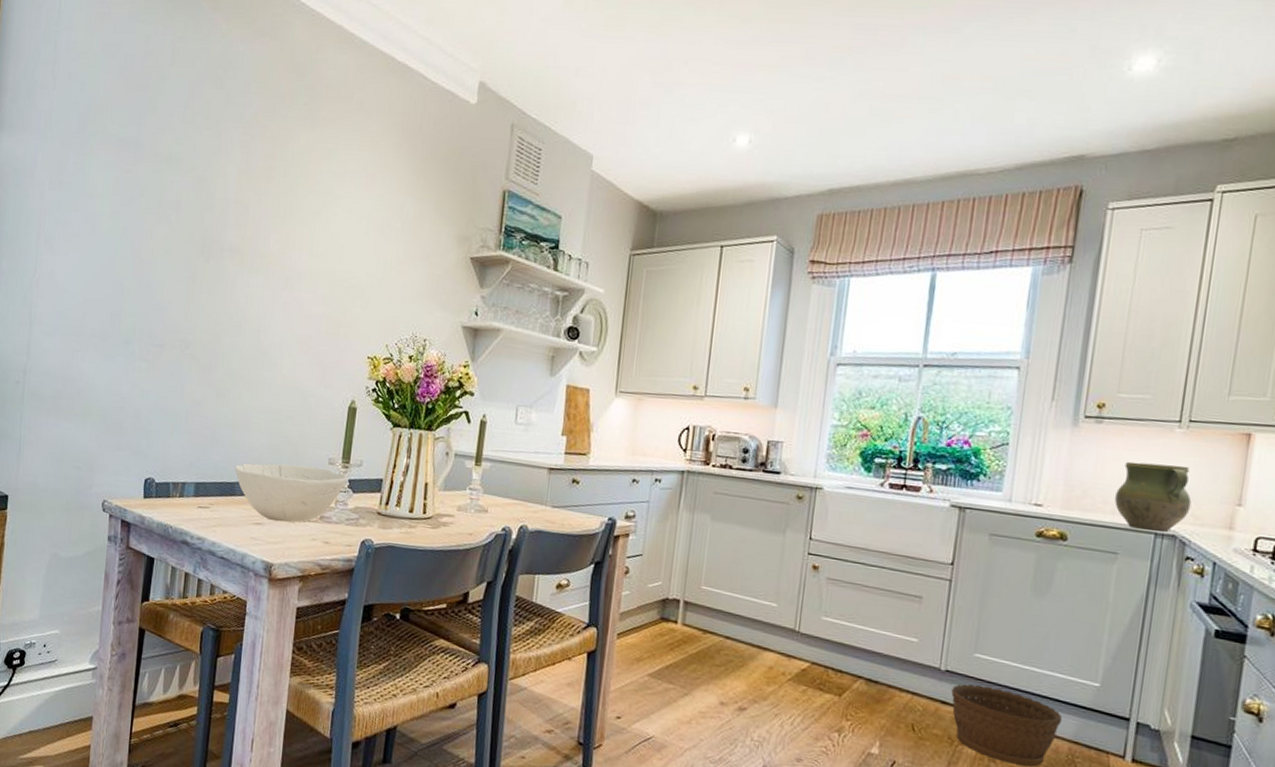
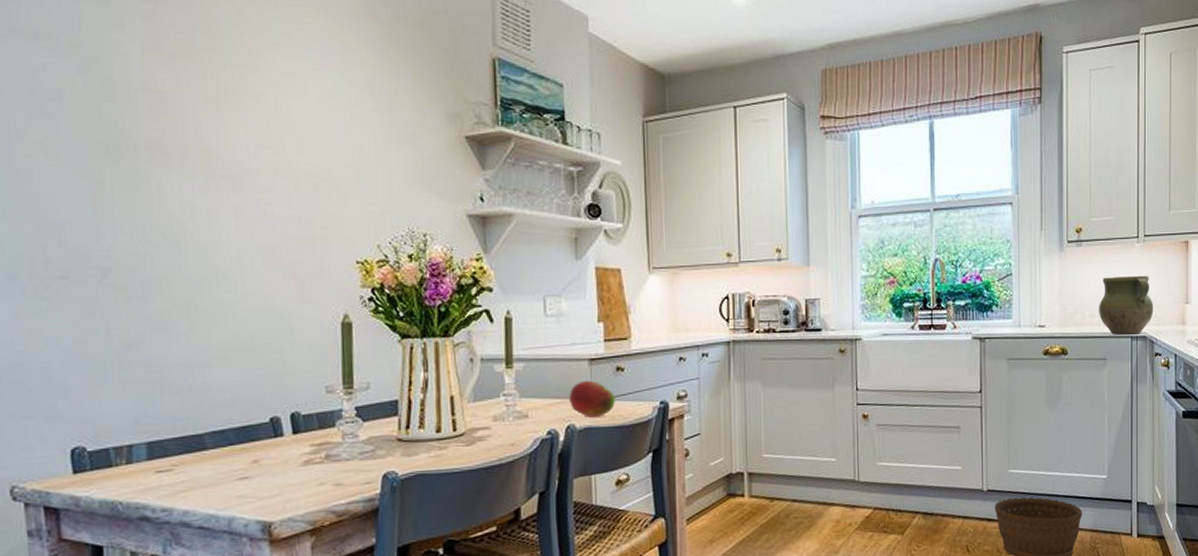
bowl: present [235,463,347,523] -> none [200,399,353,472]
fruit: none [526,487,567,523] -> present [569,380,615,417]

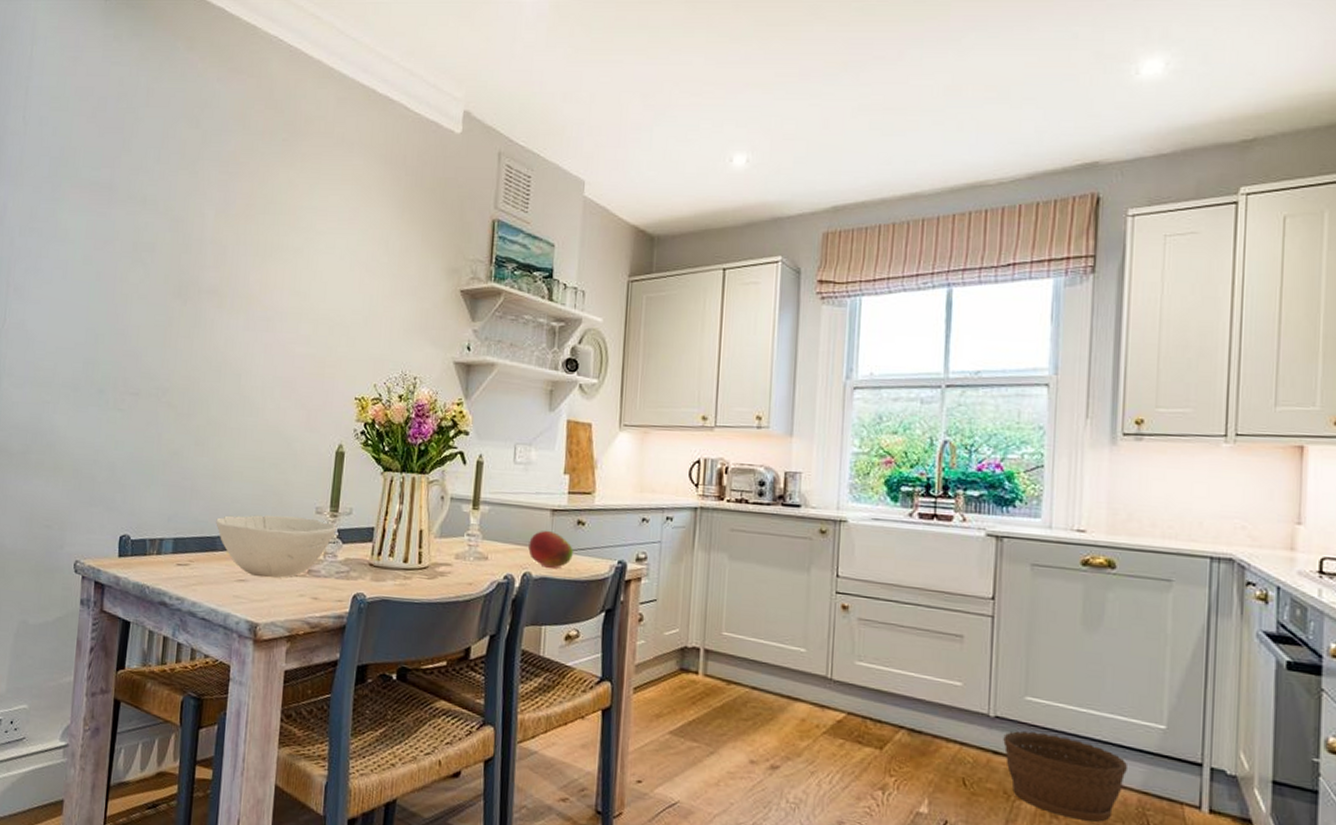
bowl: none [200,399,353,472] -> present [216,514,336,579]
ceramic jug: present [1099,275,1154,336] -> none [1164,480,1247,557]

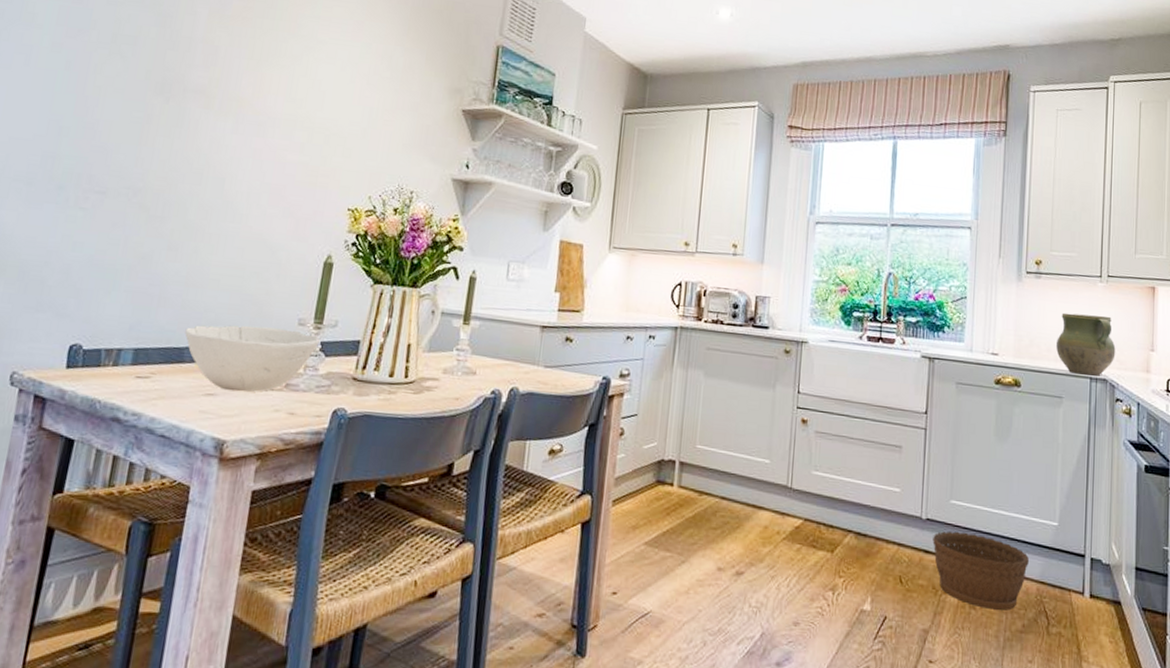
fruit: present [528,530,573,568] -> none [517,346,560,384]
ceramic jug: none [1164,480,1247,557] -> present [1056,312,1116,377]

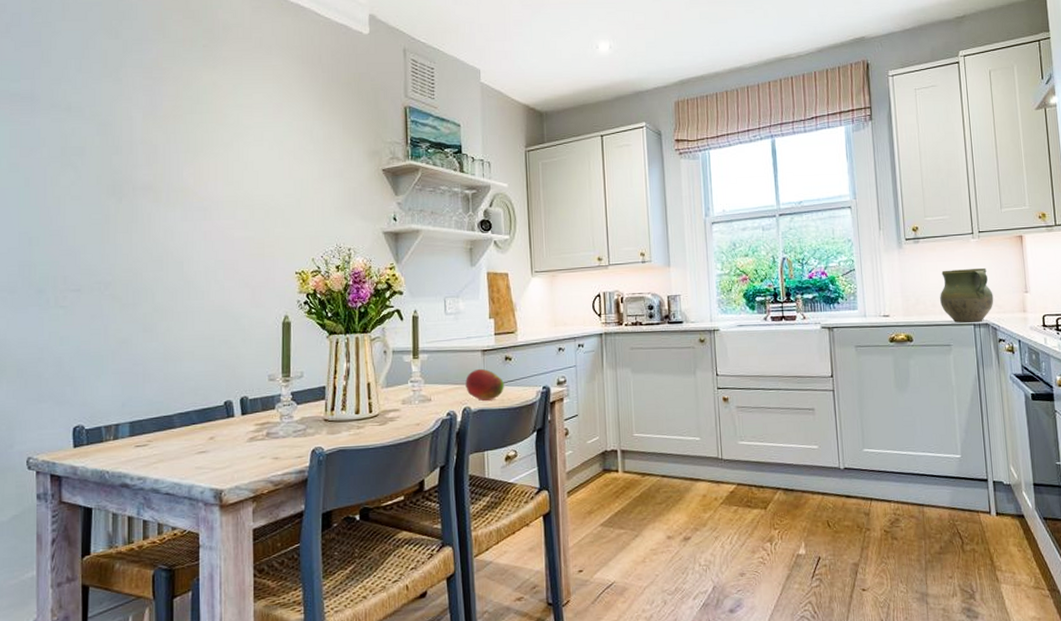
bowl: present [185,325,320,393] -> none [171,385,290,447]
fruit: none [517,346,560,384] -> present [465,368,504,401]
basket: present [933,531,1029,610] -> none [852,475,939,538]

